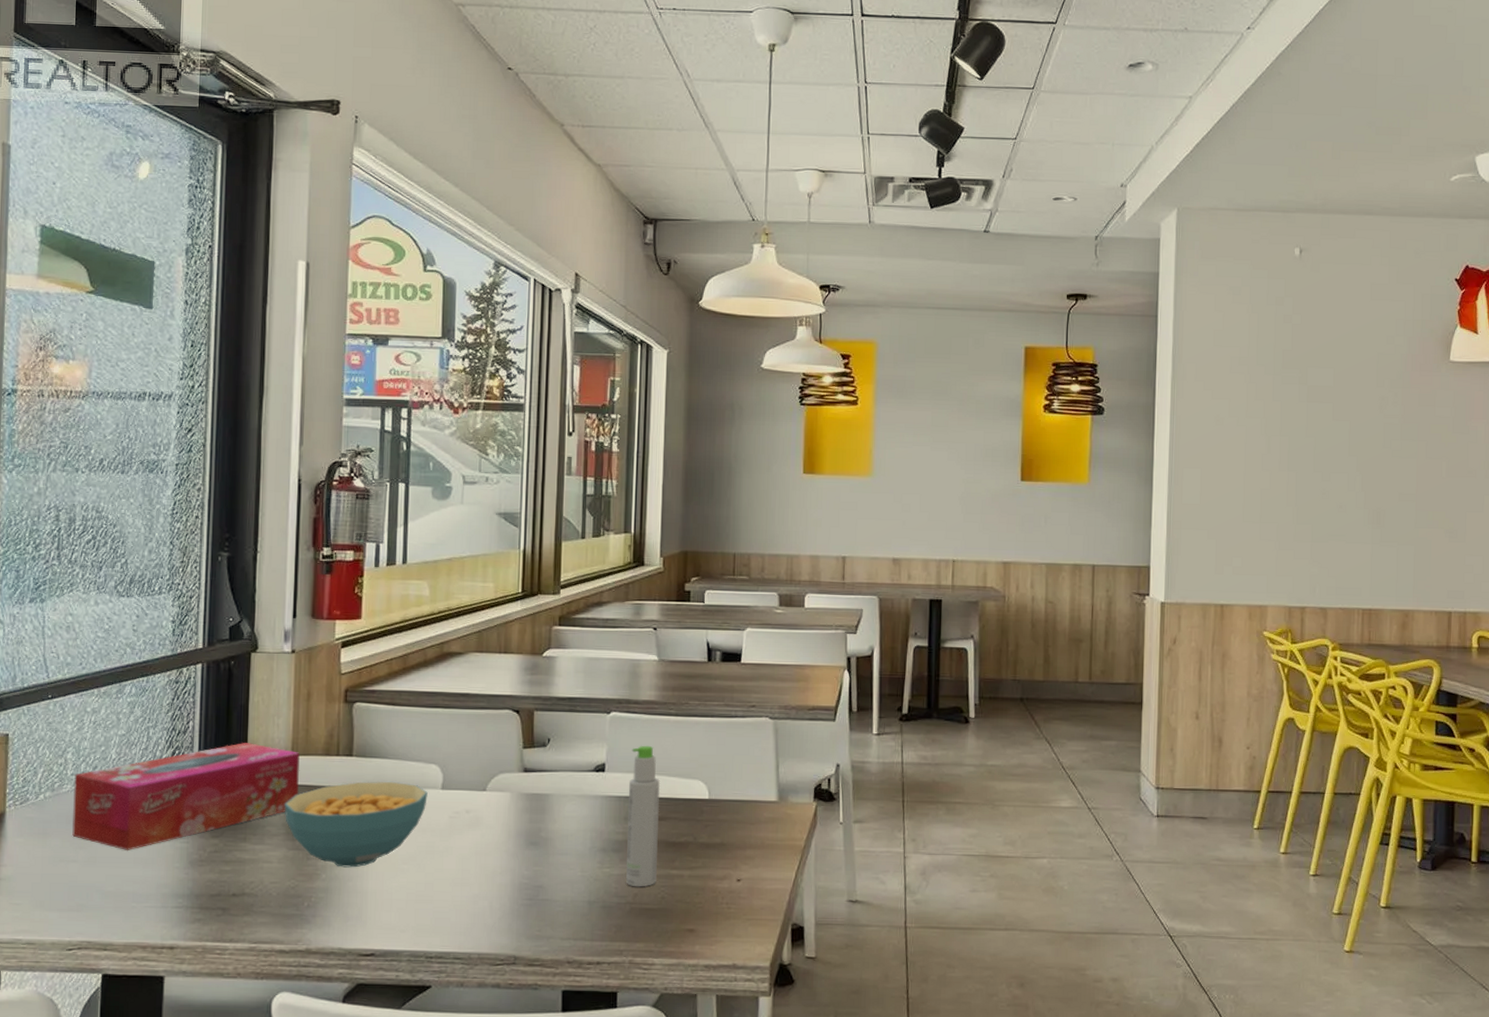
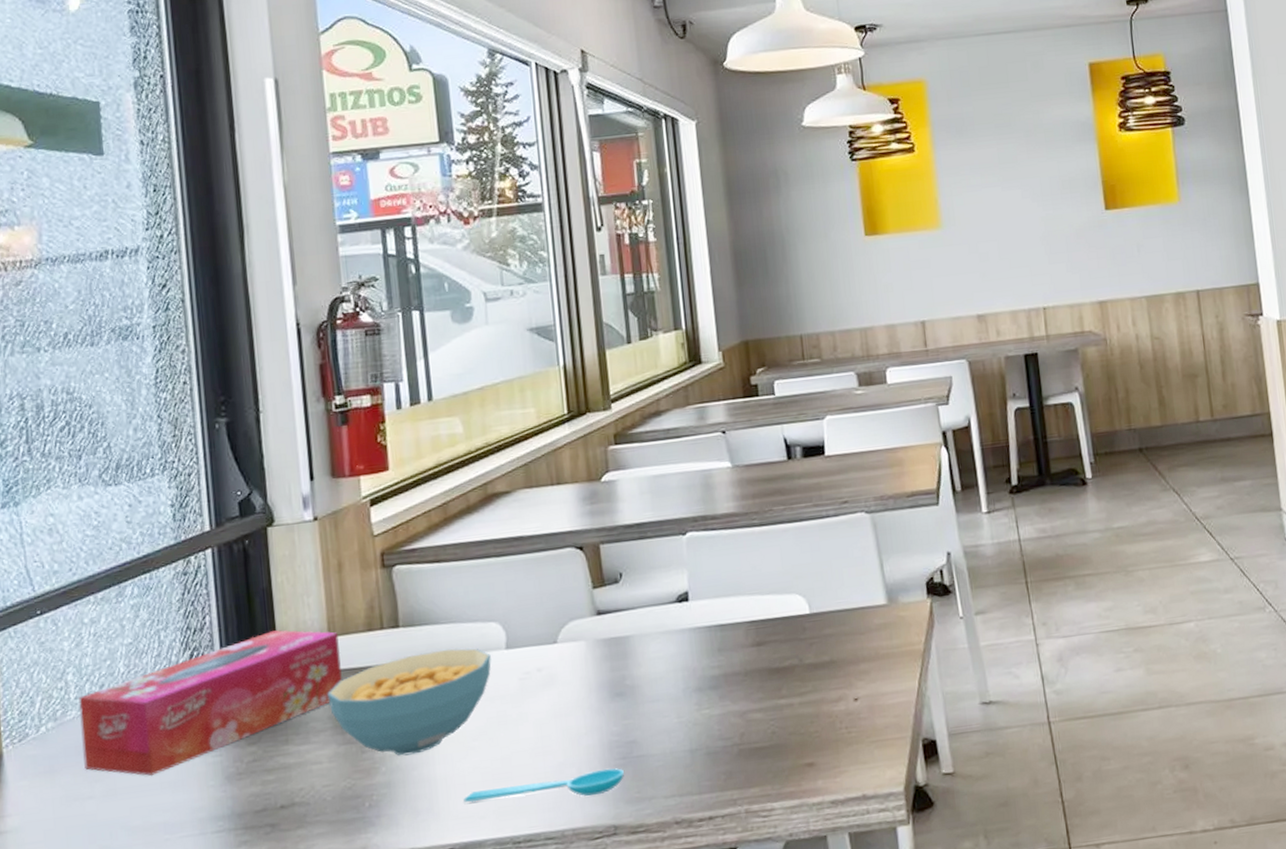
spoon: none [388,906,529,928] -> present [464,768,624,802]
bottle: present [626,745,661,887] -> none [716,563,764,726]

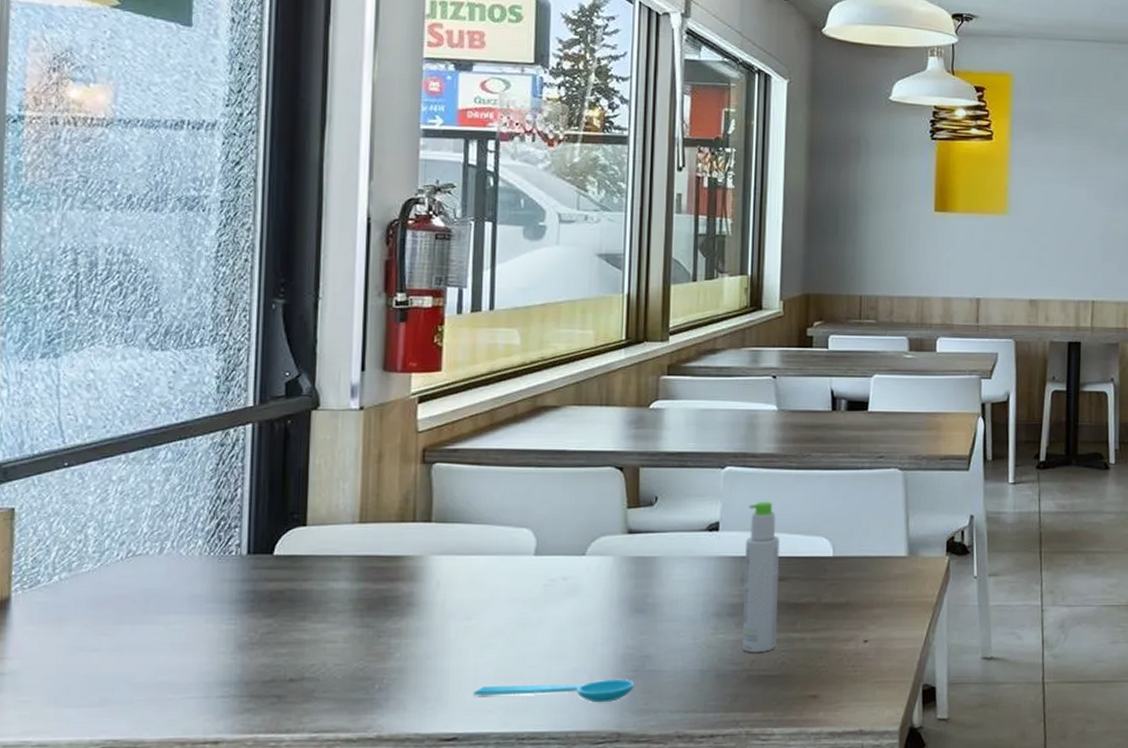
tissue box: present [78,629,343,776] -> none [94,511,370,635]
cereal bowl: present [327,648,491,756] -> none [351,548,519,645]
bottle: none [716,563,764,726] -> present [743,501,781,653]

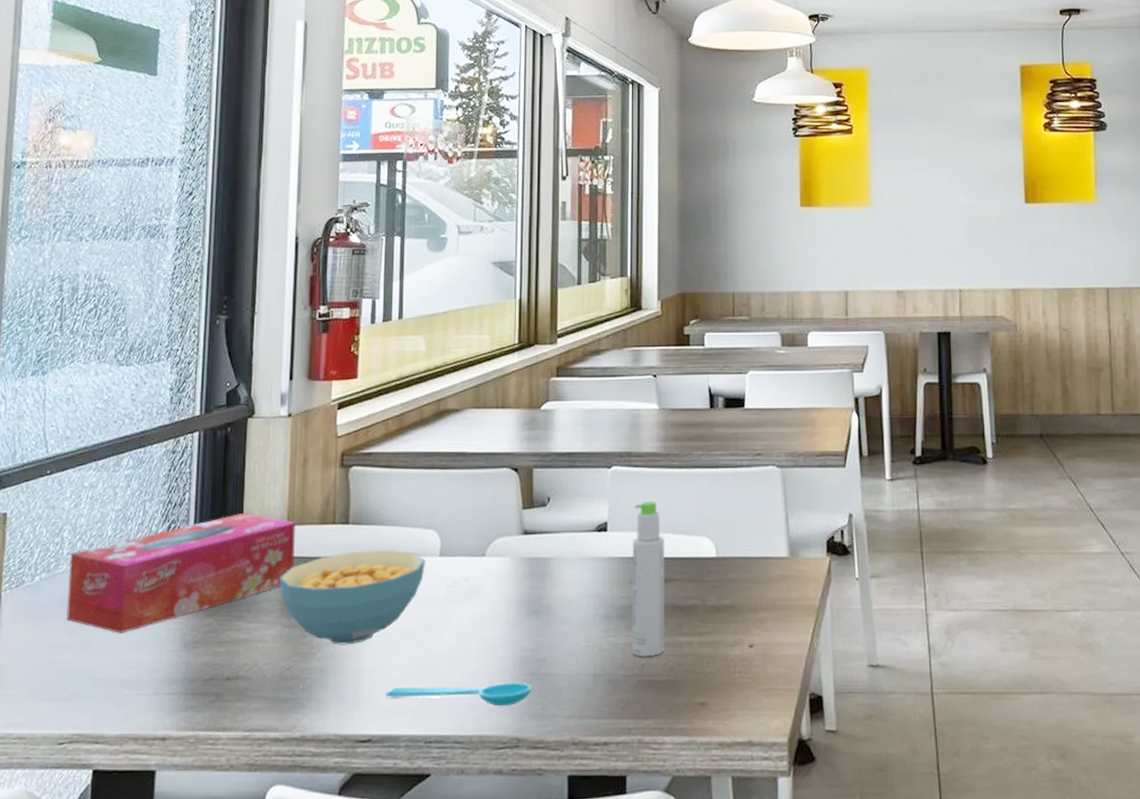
tissue box: none [94,511,370,635] -> present [66,513,296,633]
cereal bowl: none [351,548,519,645] -> present [279,549,425,645]

